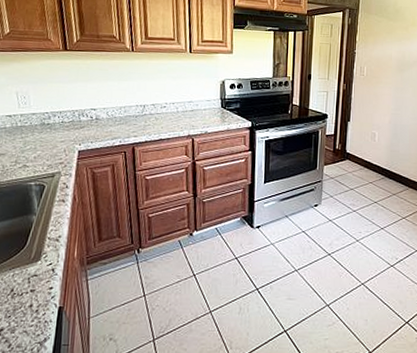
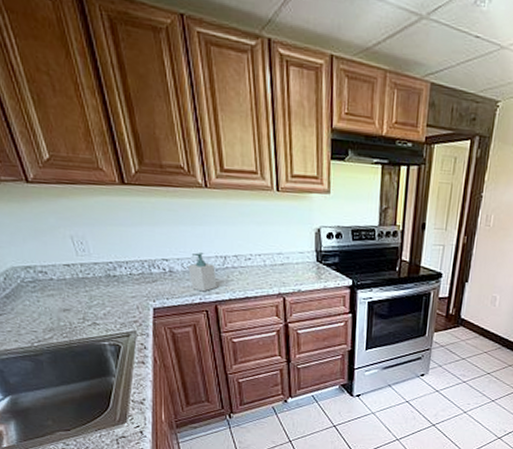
soap bottle: none [112,103,136,136] -> present [188,253,217,292]

